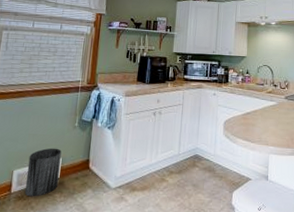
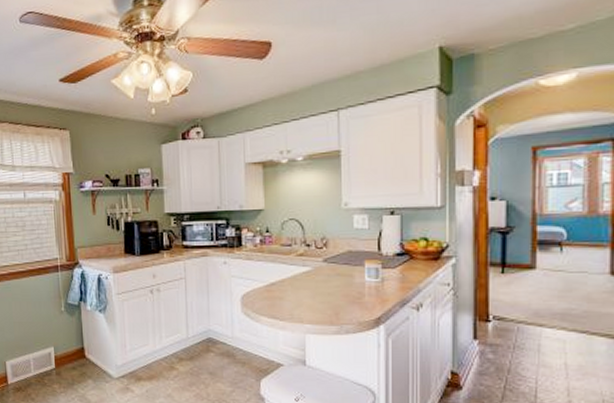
trash can: present [24,148,62,197] -> none [18,336,55,389]

